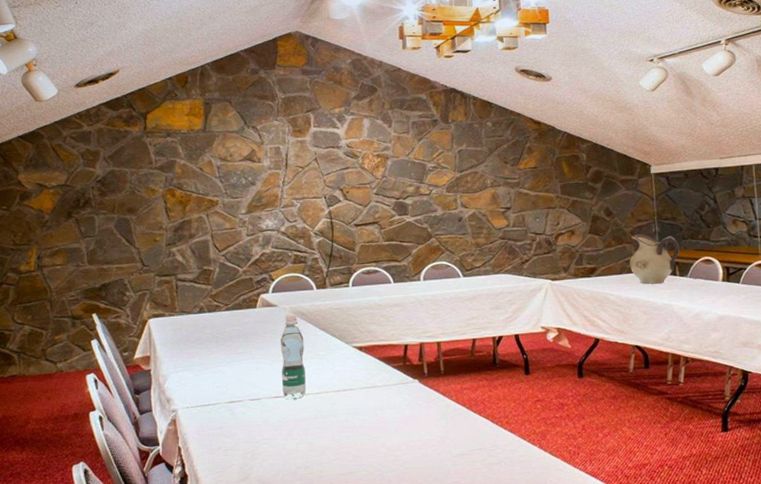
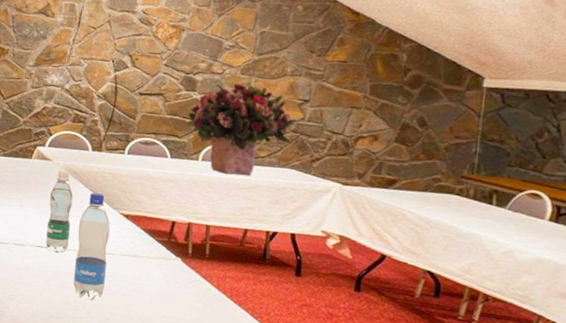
bottle: none [314,331,348,442] -> present [73,193,110,300]
bouquet: none [403,201,502,289] -> present [186,83,295,176]
pitcher: present [629,234,680,284] -> none [436,151,503,210]

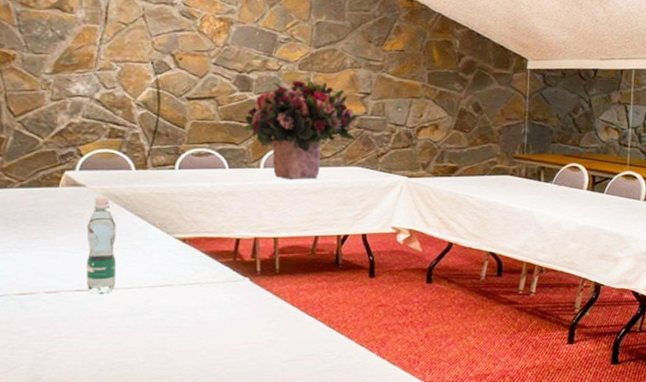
bottle: present [73,193,110,300] -> none [126,218,165,342]

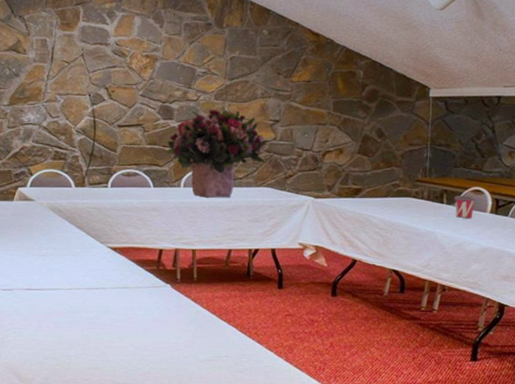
bottle: present [86,197,116,294] -> none [34,210,59,293]
cup: none [551,173,573,196] -> present [454,196,476,218]

